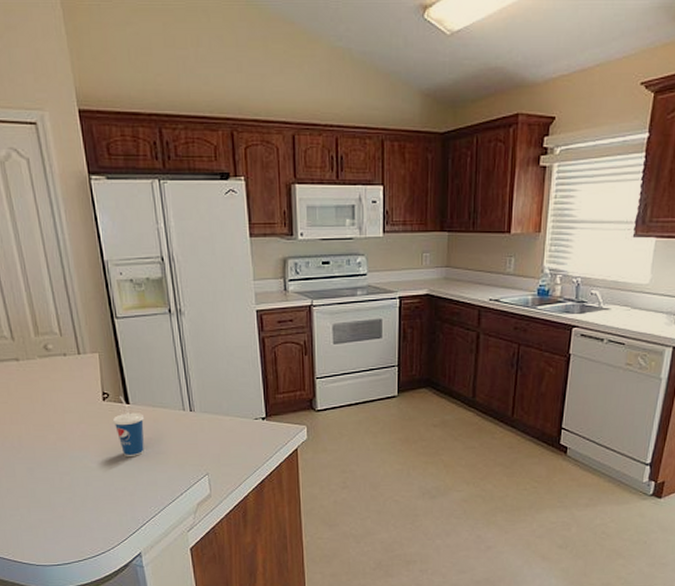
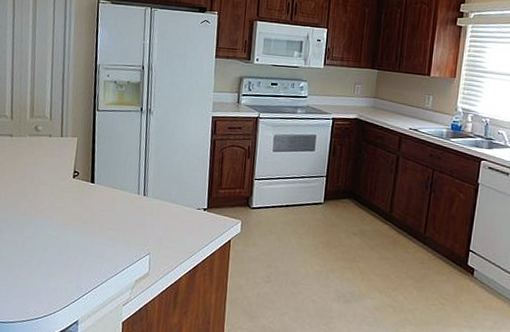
cup: present [112,395,145,456] -> none [77,175,105,230]

